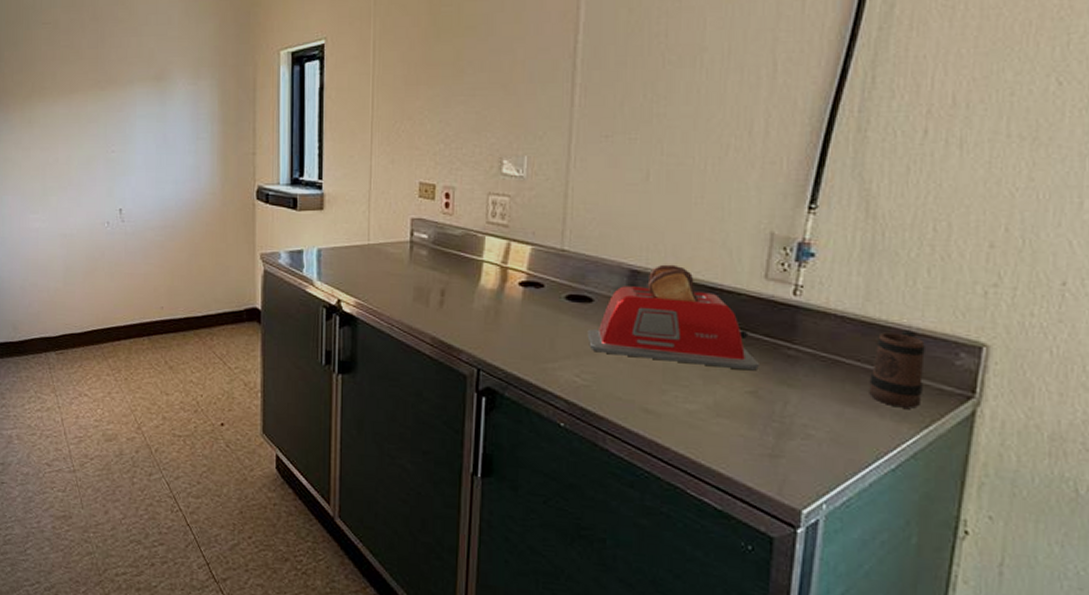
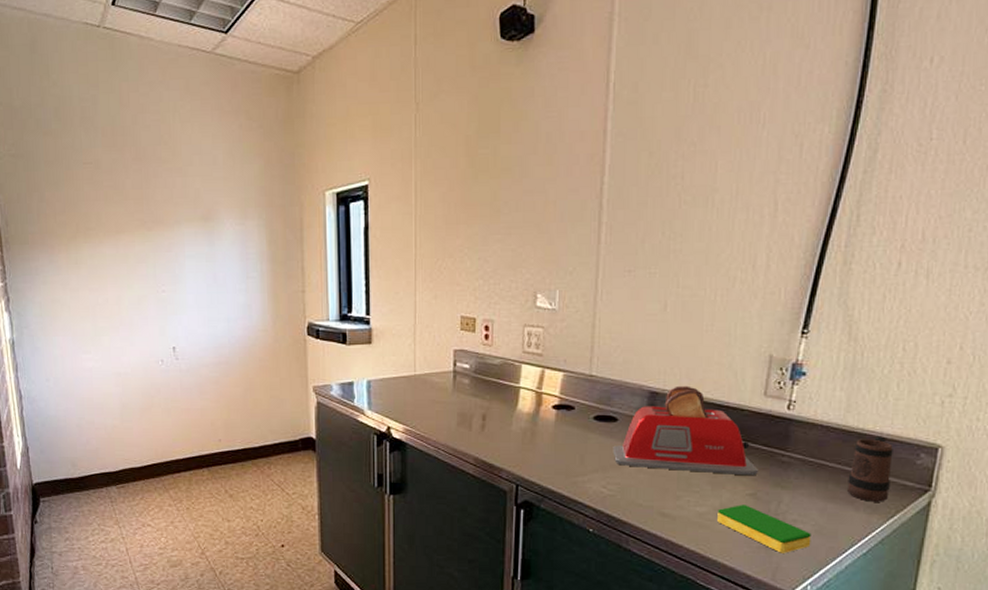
dish sponge: none [711,403,826,464] -> present [717,505,811,553]

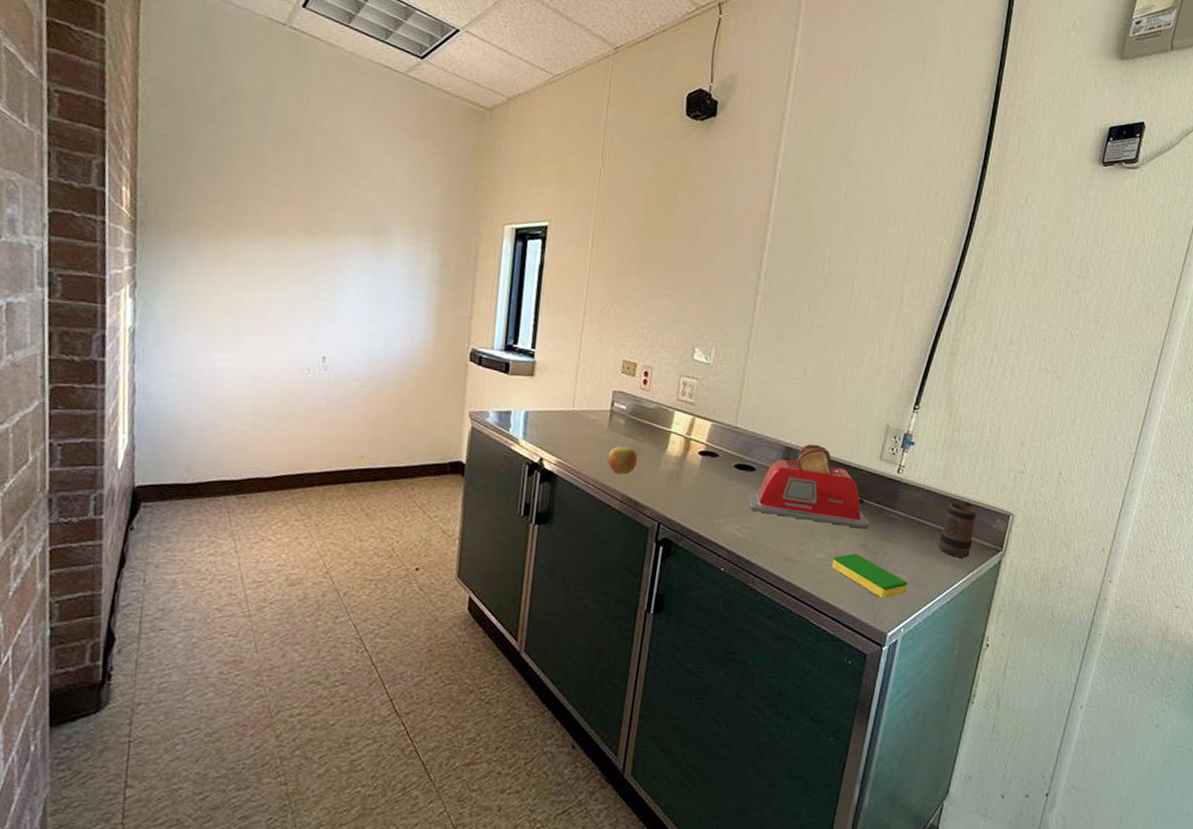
apple: none [456,408,488,437] -> present [607,446,638,474]

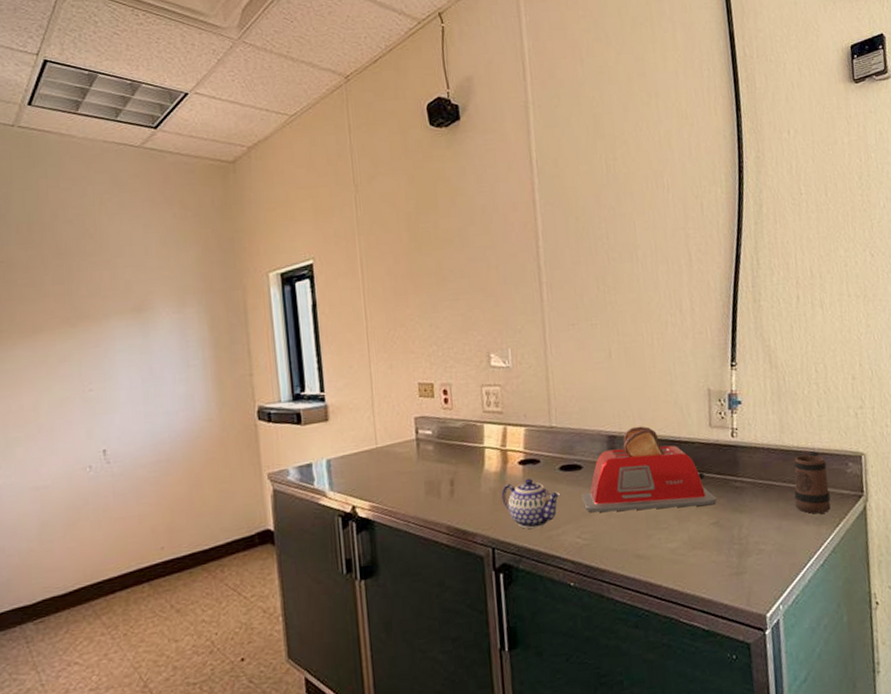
apple: present [607,446,638,474] -> none [423,473,456,505]
teapot: none [676,468,731,515] -> present [501,478,561,529]
dish sponge: present [832,553,908,599] -> none [687,534,775,577]

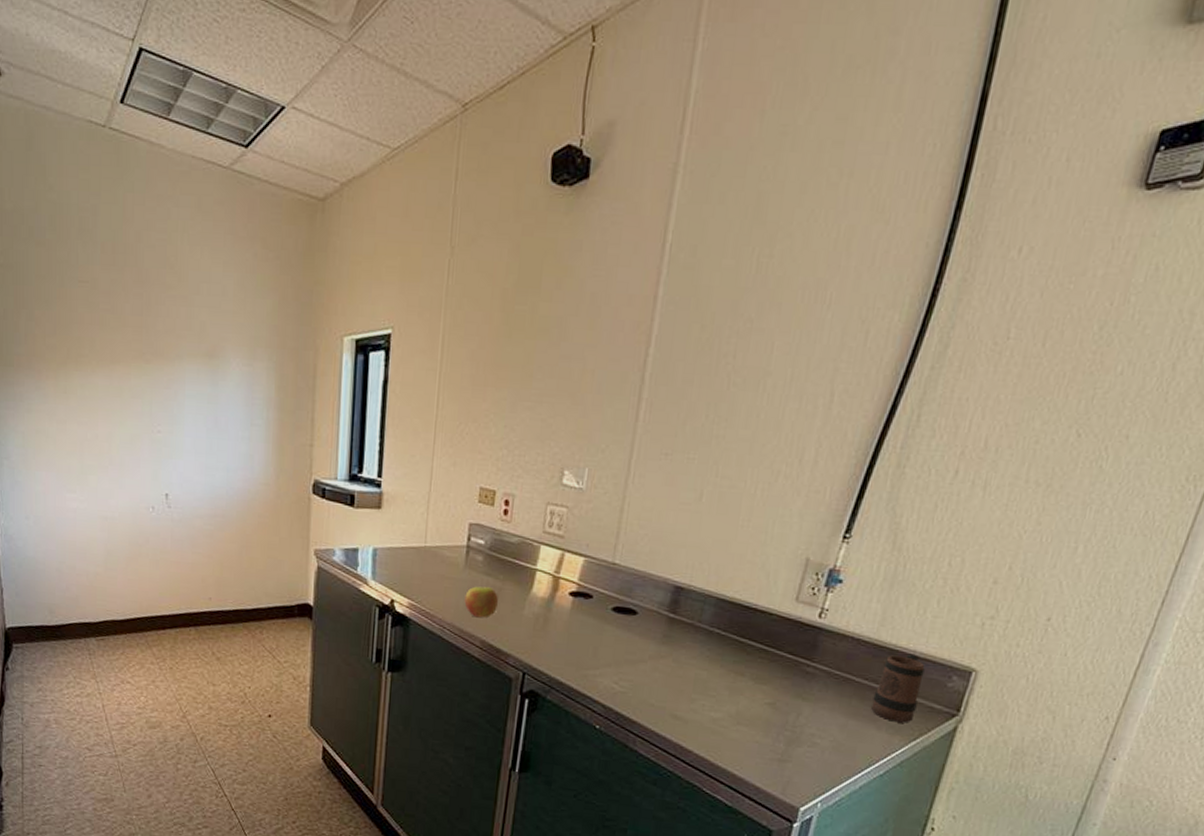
apple: none [423,473,456,505] -> present [464,586,499,618]
teapot: present [501,478,561,529] -> none [543,611,608,664]
toaster: present [581,426,717,513] -> none [629,582,780,684]

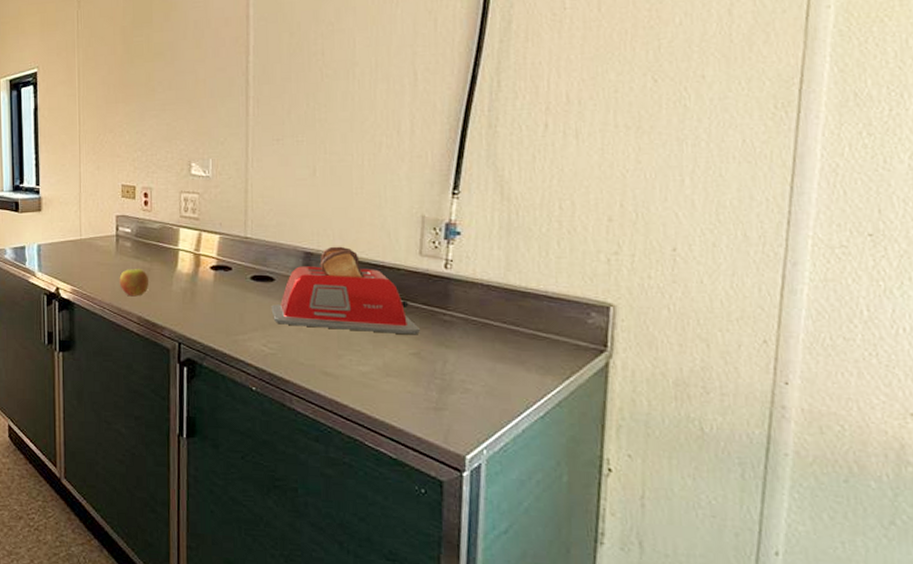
toaster: none [629,582,780,684] -> present [271,246,420,334]
mug: present [871,653,925,723] -> none [515,295,562,363]

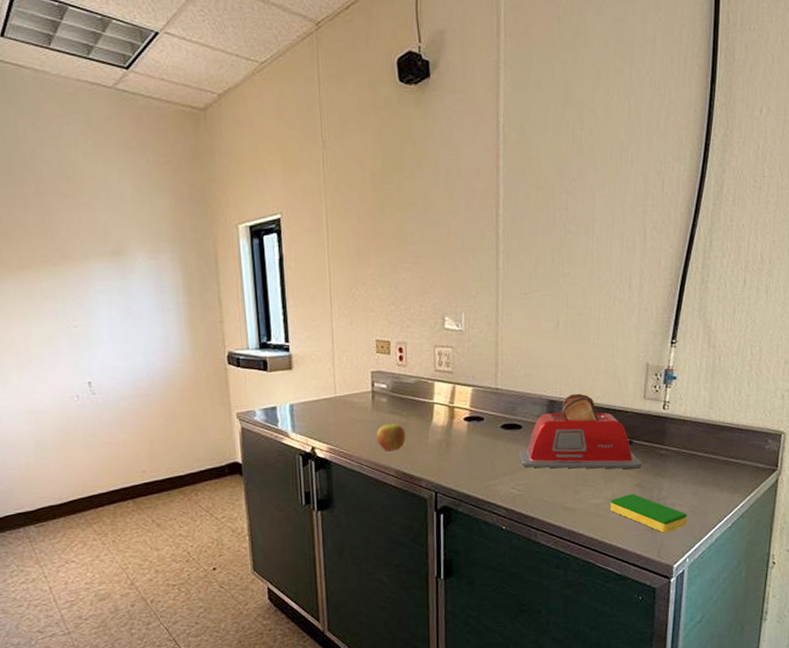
dish sponge: none [381,364,483,415] -> present [611,494,687,533]

